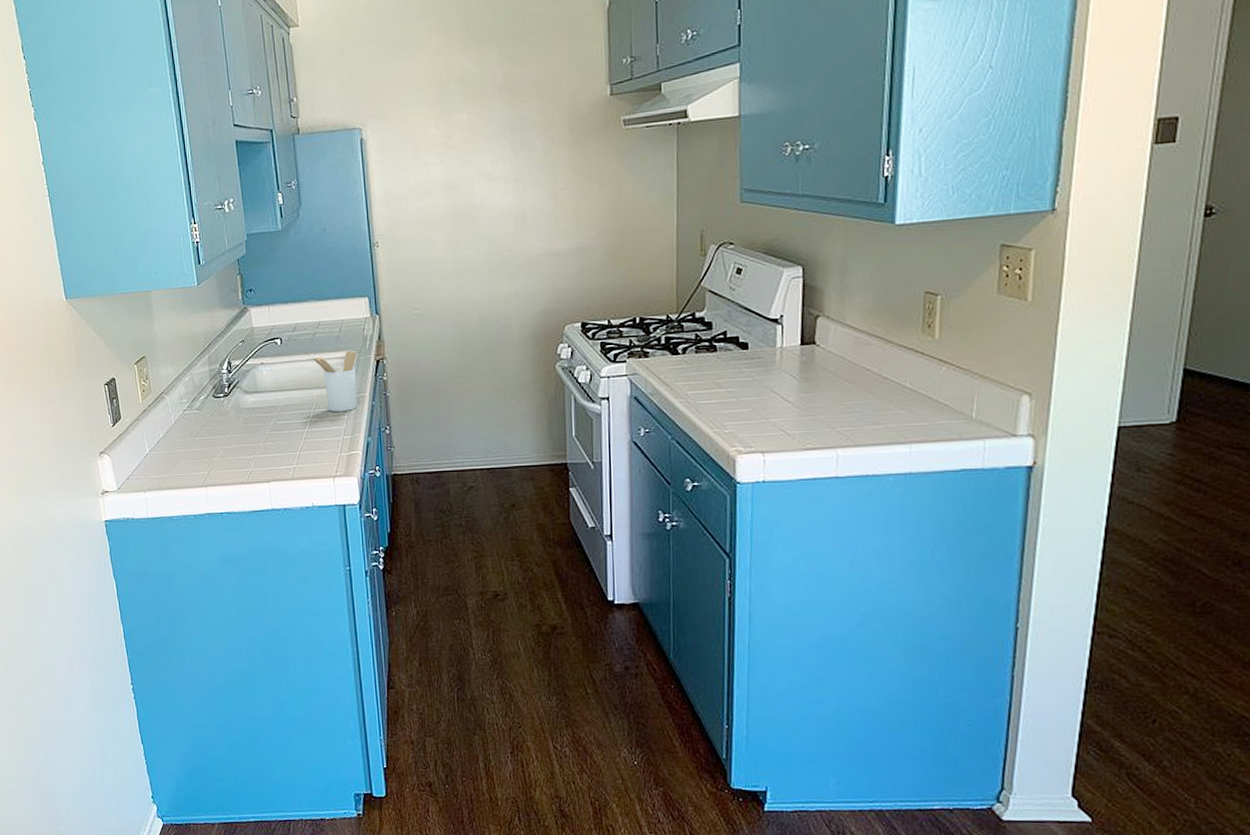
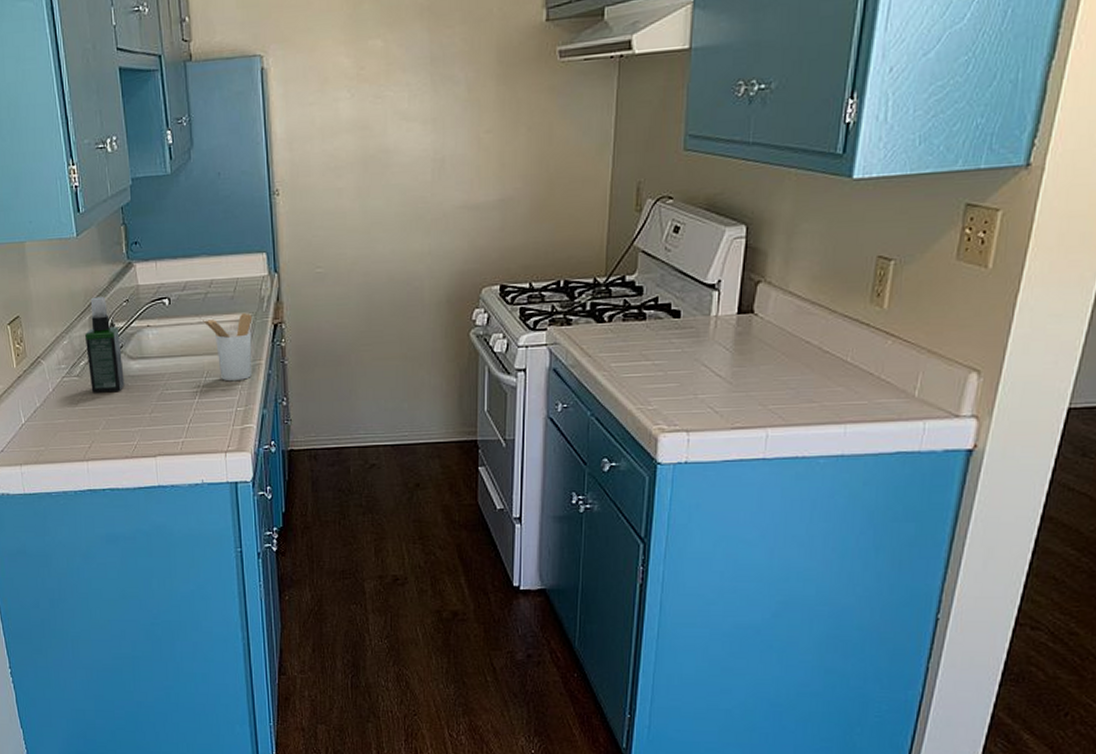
spray bottle: none [204,338,241,425] -> present [84,296,125,393]

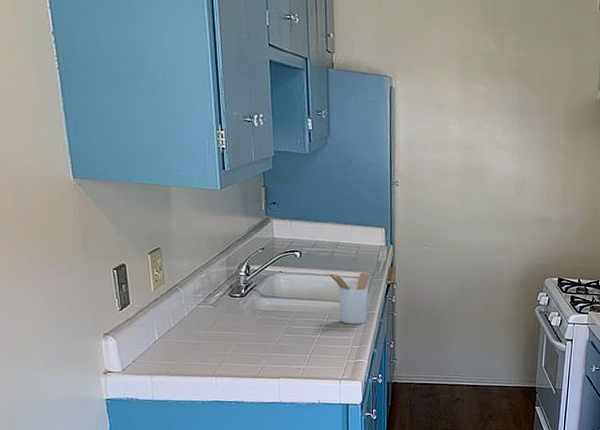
spray bottle: present [84,296,125,393] -> none [221,241,256,323]

